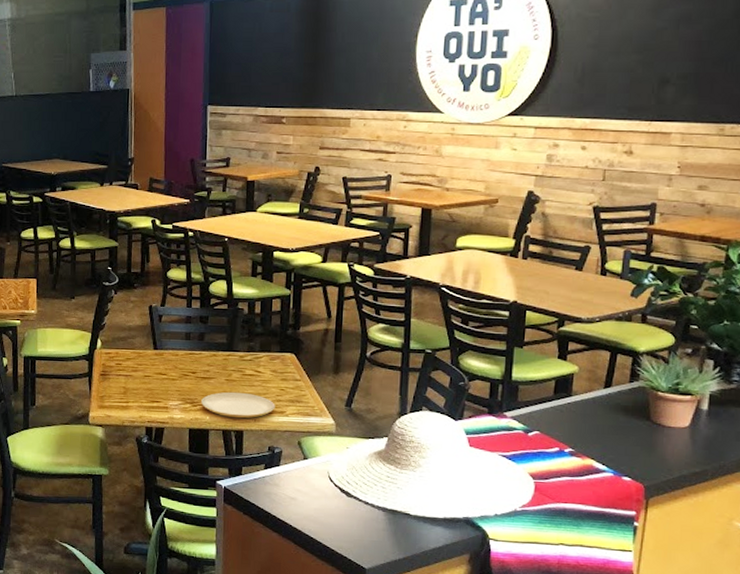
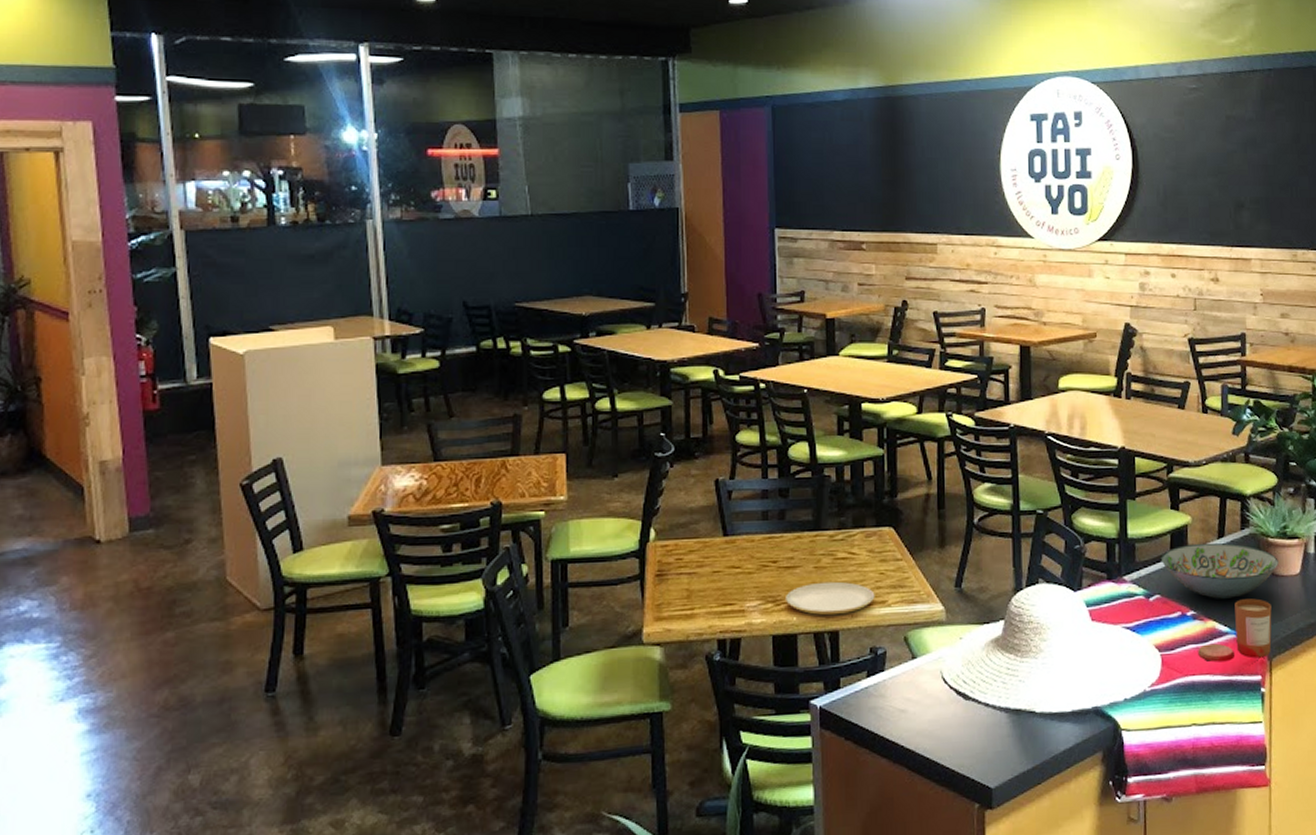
decorative bowl: none [543,390,667,442] -> present [1160,542,1279,599]
candle: none [572,443,654,497] -> present [1198,598,1272,663]

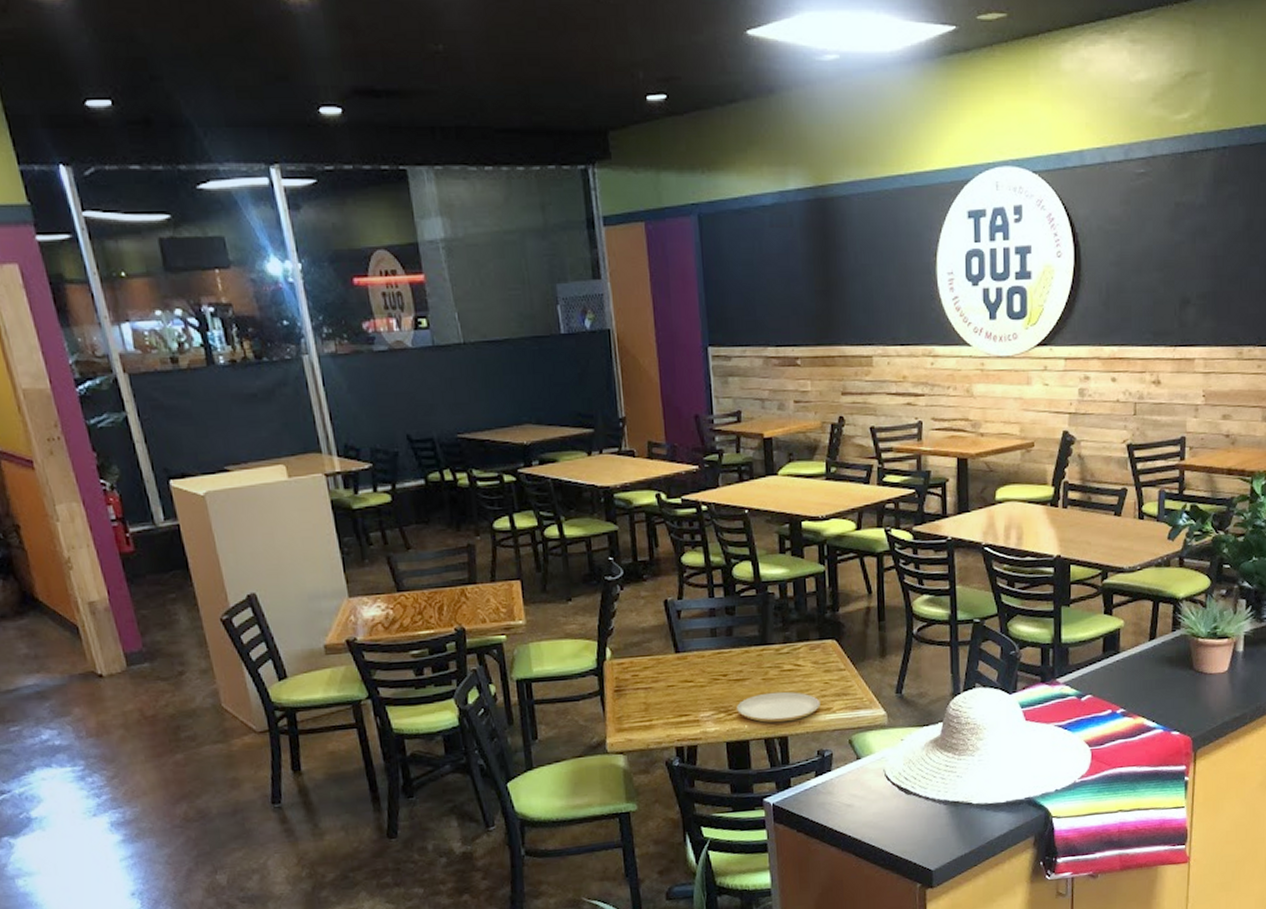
decorative bowl: present [1160,542,1279,599] -> none [1093,644,1207,698]
candle: present [1198,598,1272,663] -> none [1126,695,1199,755]

